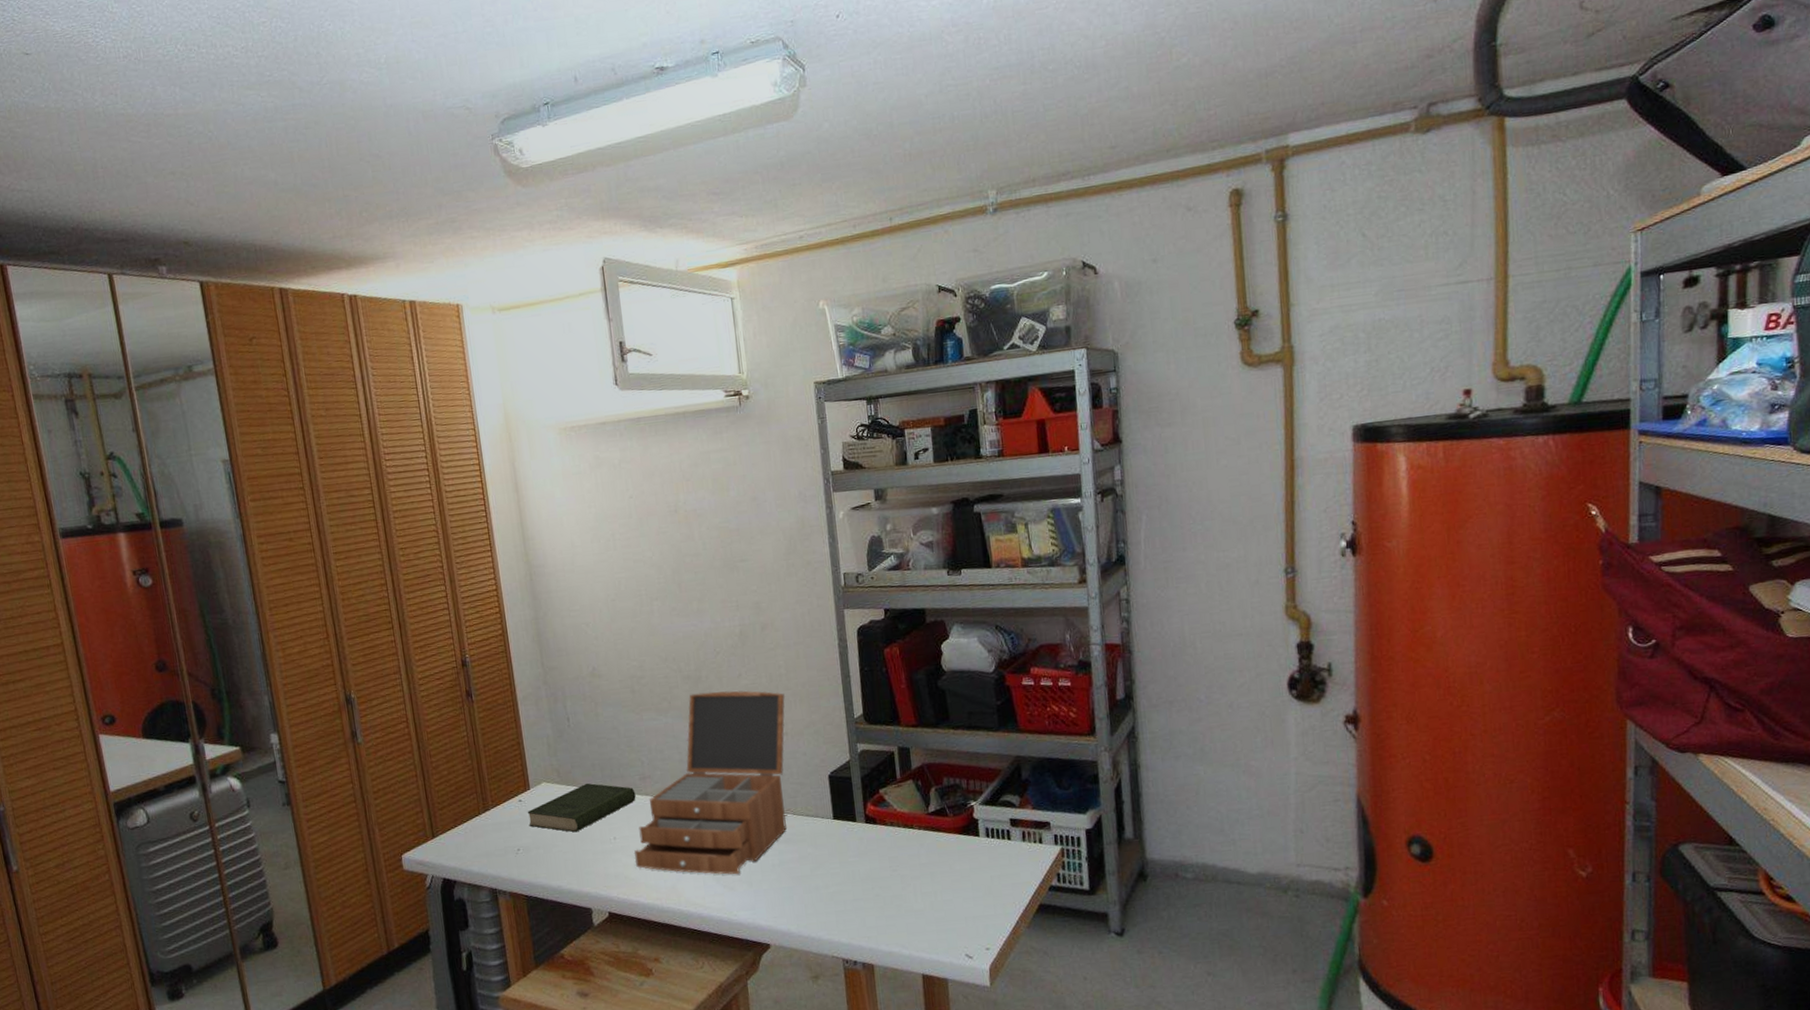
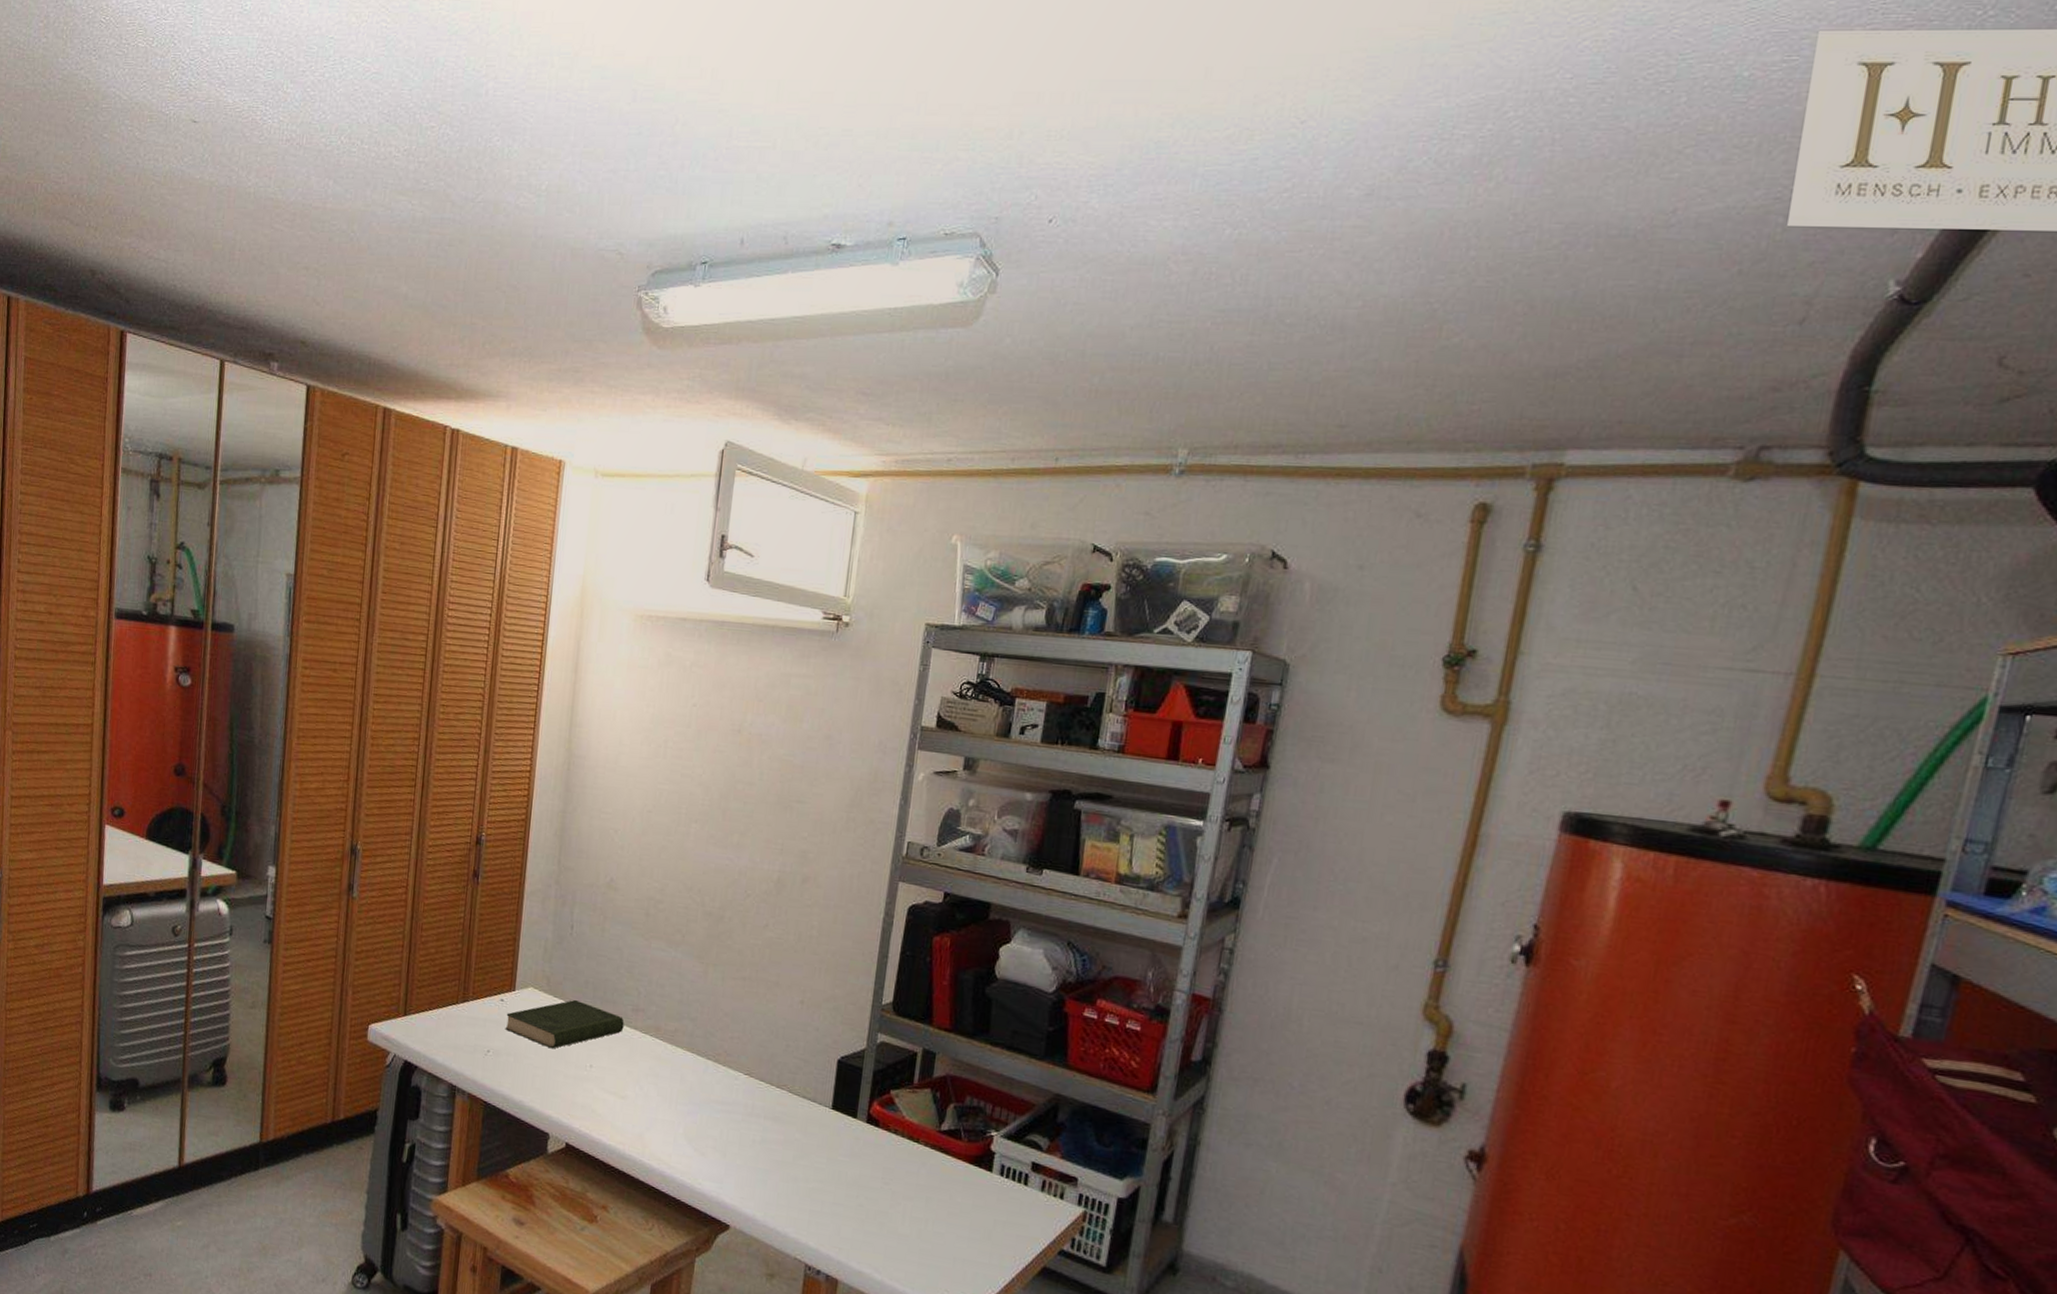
jewelry box: present [633,690,787,875] -> none [605,932,810,1141]

